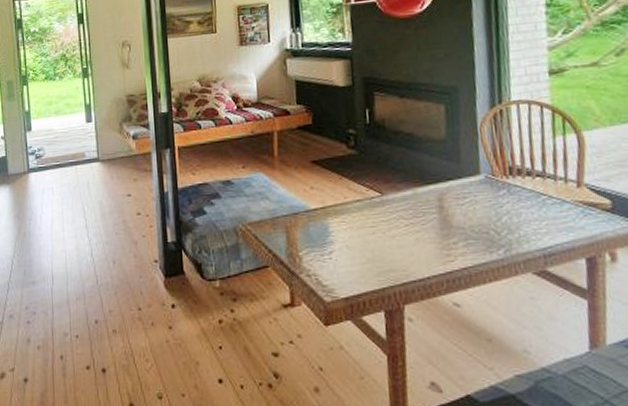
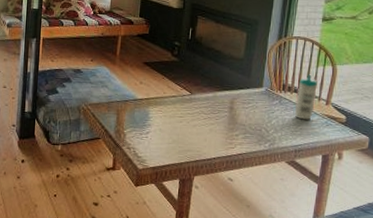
water bottle: none [531,148,562,212] -> present [294,74,317,120]

